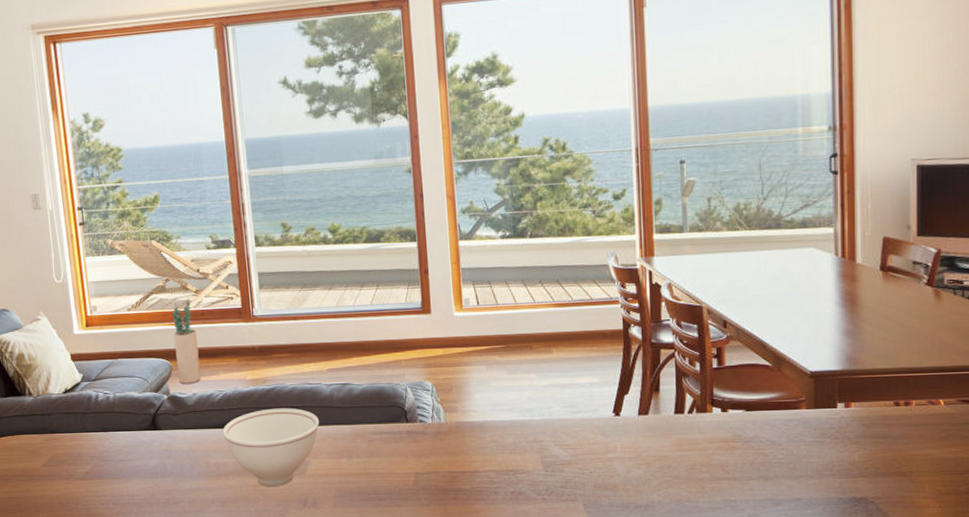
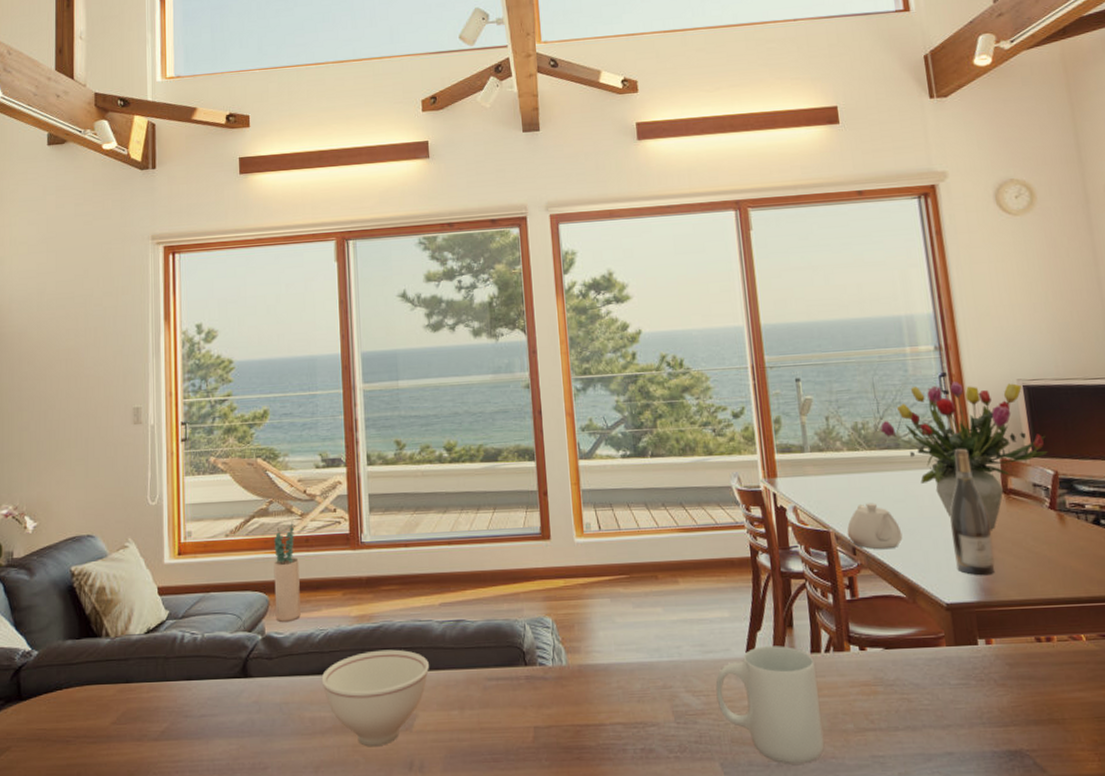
cup: none [582,407,681,506] -> present [715,645,825,765]
teapot: none [719,280,774,323] -> present [847,503,903,550]
flower arrangement: none [762,162,933,305] -> present [880,381,1048,530]
wine bottle: none [823,227,864,346] -> present [949,448,995,575]

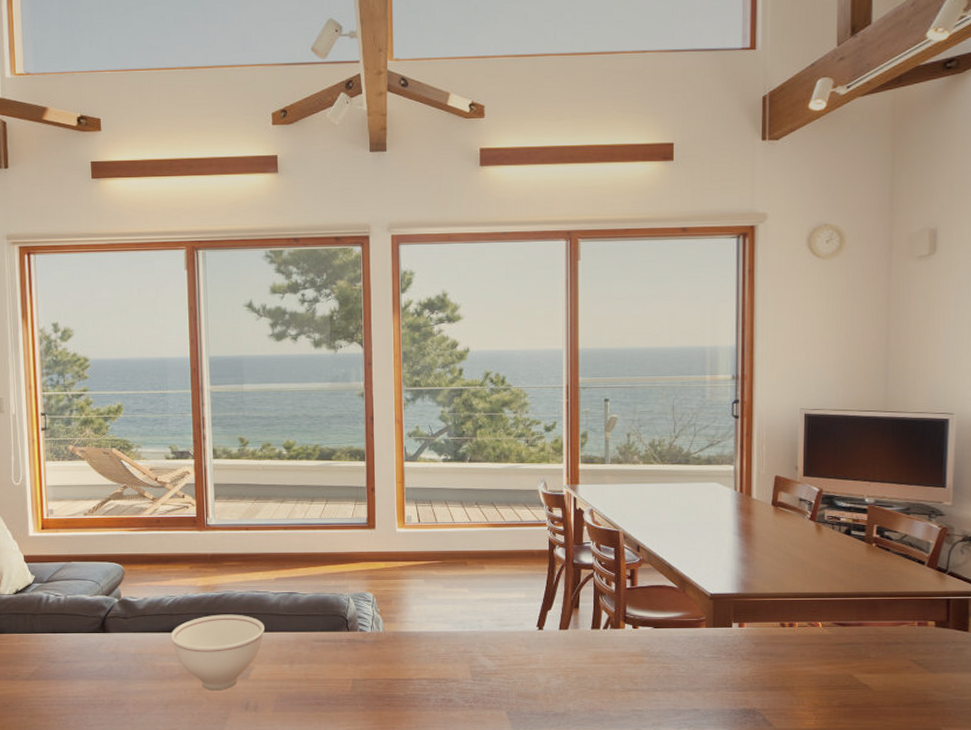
vase: present [273,521,301,622] -> none [128,504,153,588]
cup: present [715,645,825,765] -> none [508,622,595,714]
teapot: present [847,503,903,550] -> none [634,509,681,548]
flower arrangement: present [880,381,1048,530] -> none [674,408,817,536]
wine bottle: present [949,448,995,575] -> none [723,466,758,572]

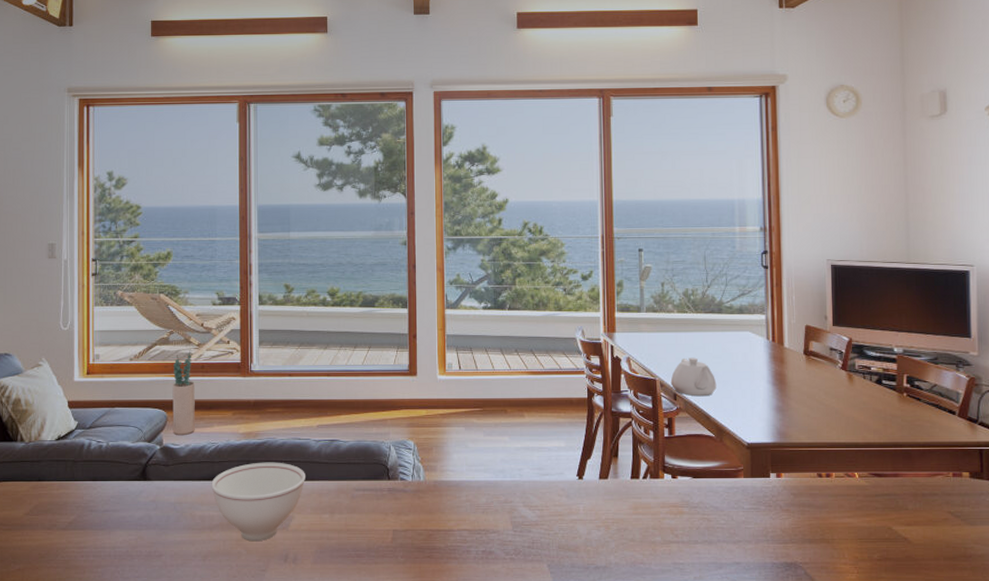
vase: none [128,504,153,588] -> present [172,350,195,435]
teapot: none [634,509,681,548] -> present [670,357,717,397]

